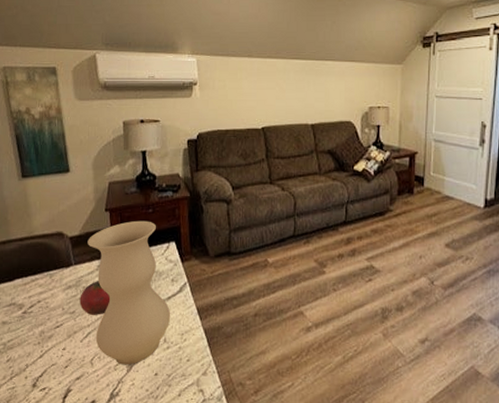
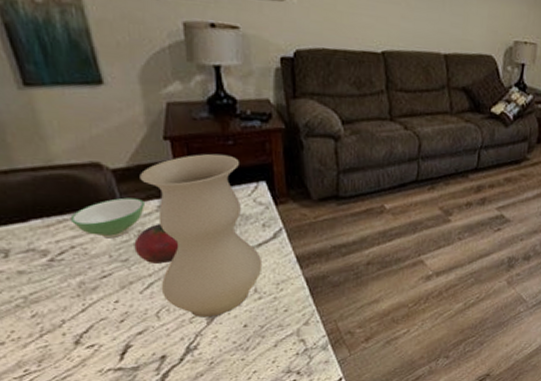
bowl: none [40,259,89,294] -> present [70,197,145,239]

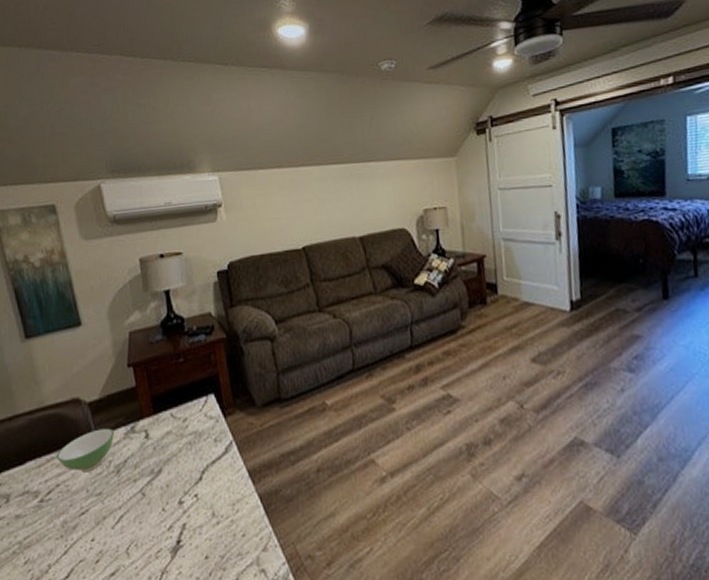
fruit: present [134,224,179,264] -> none [106,452,144,494]
vase: present [140,153,263,318] -> none [110,372,218,551]

